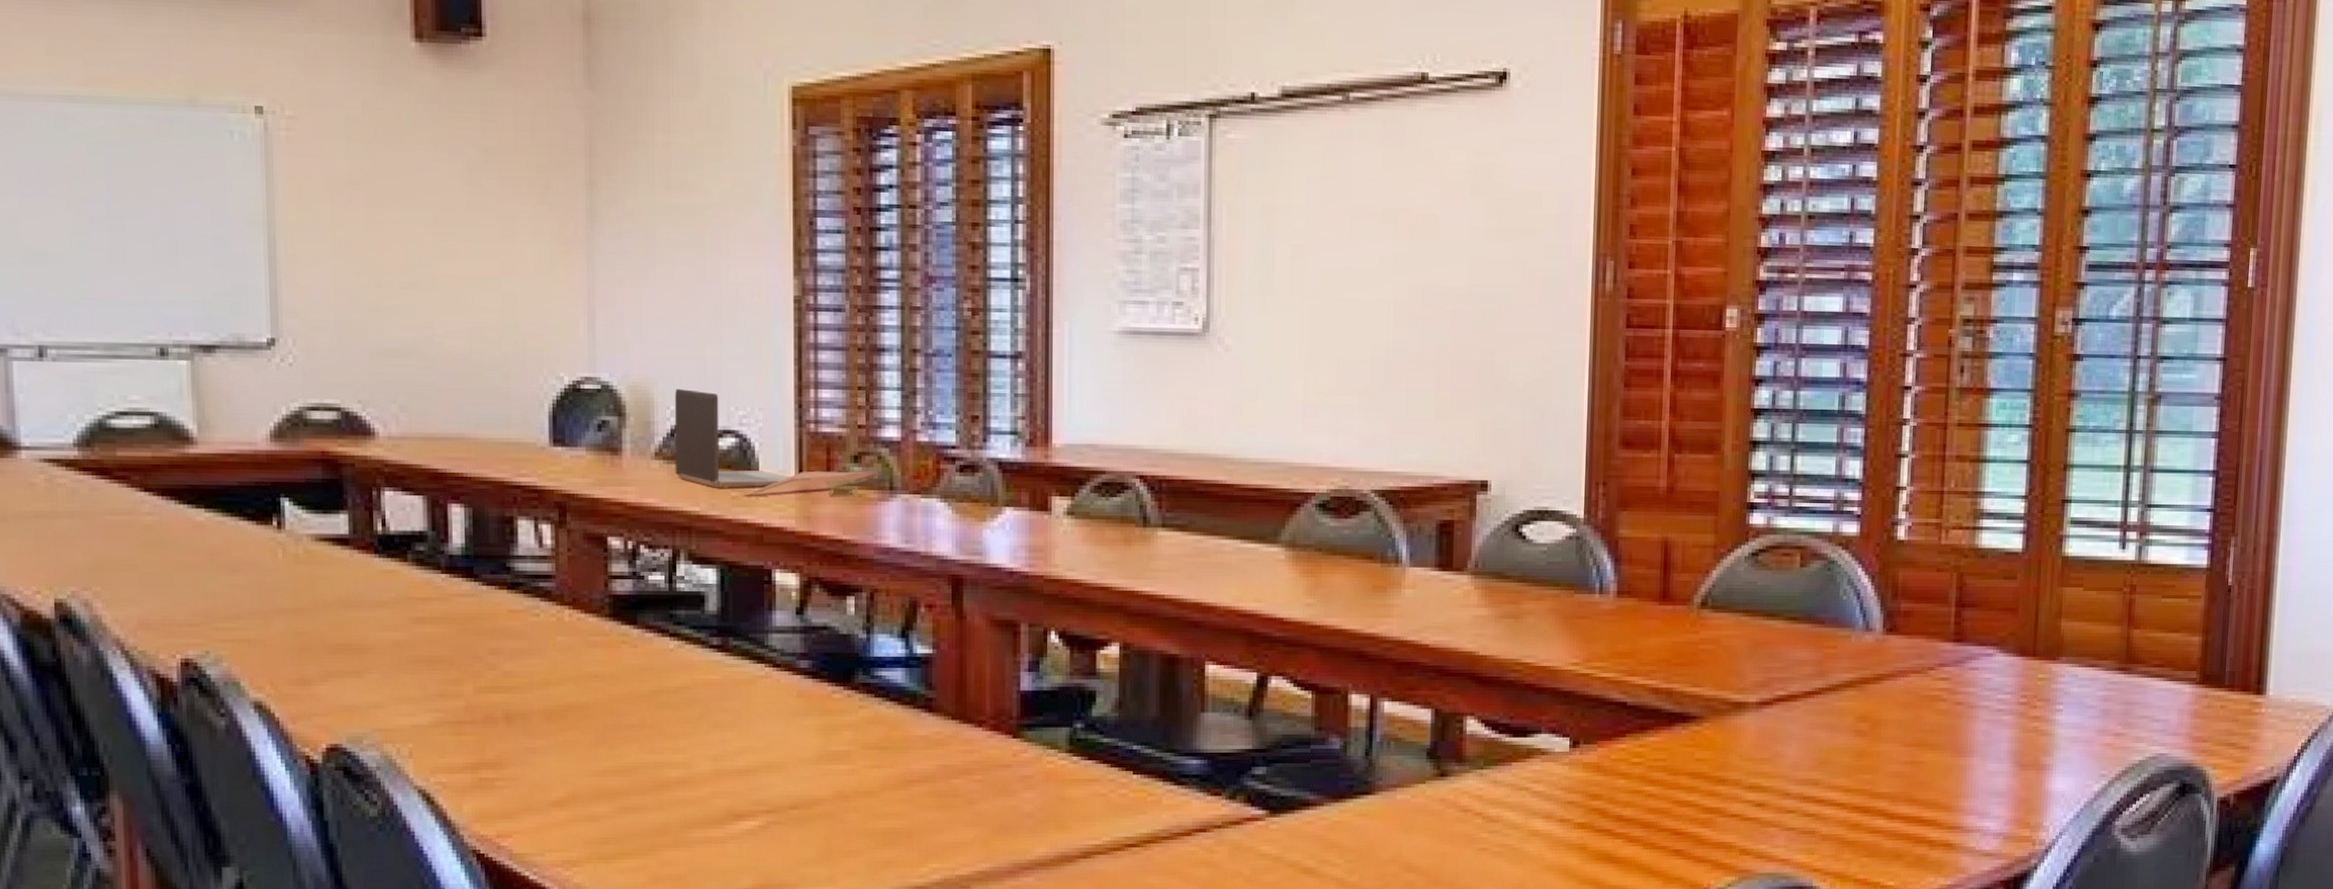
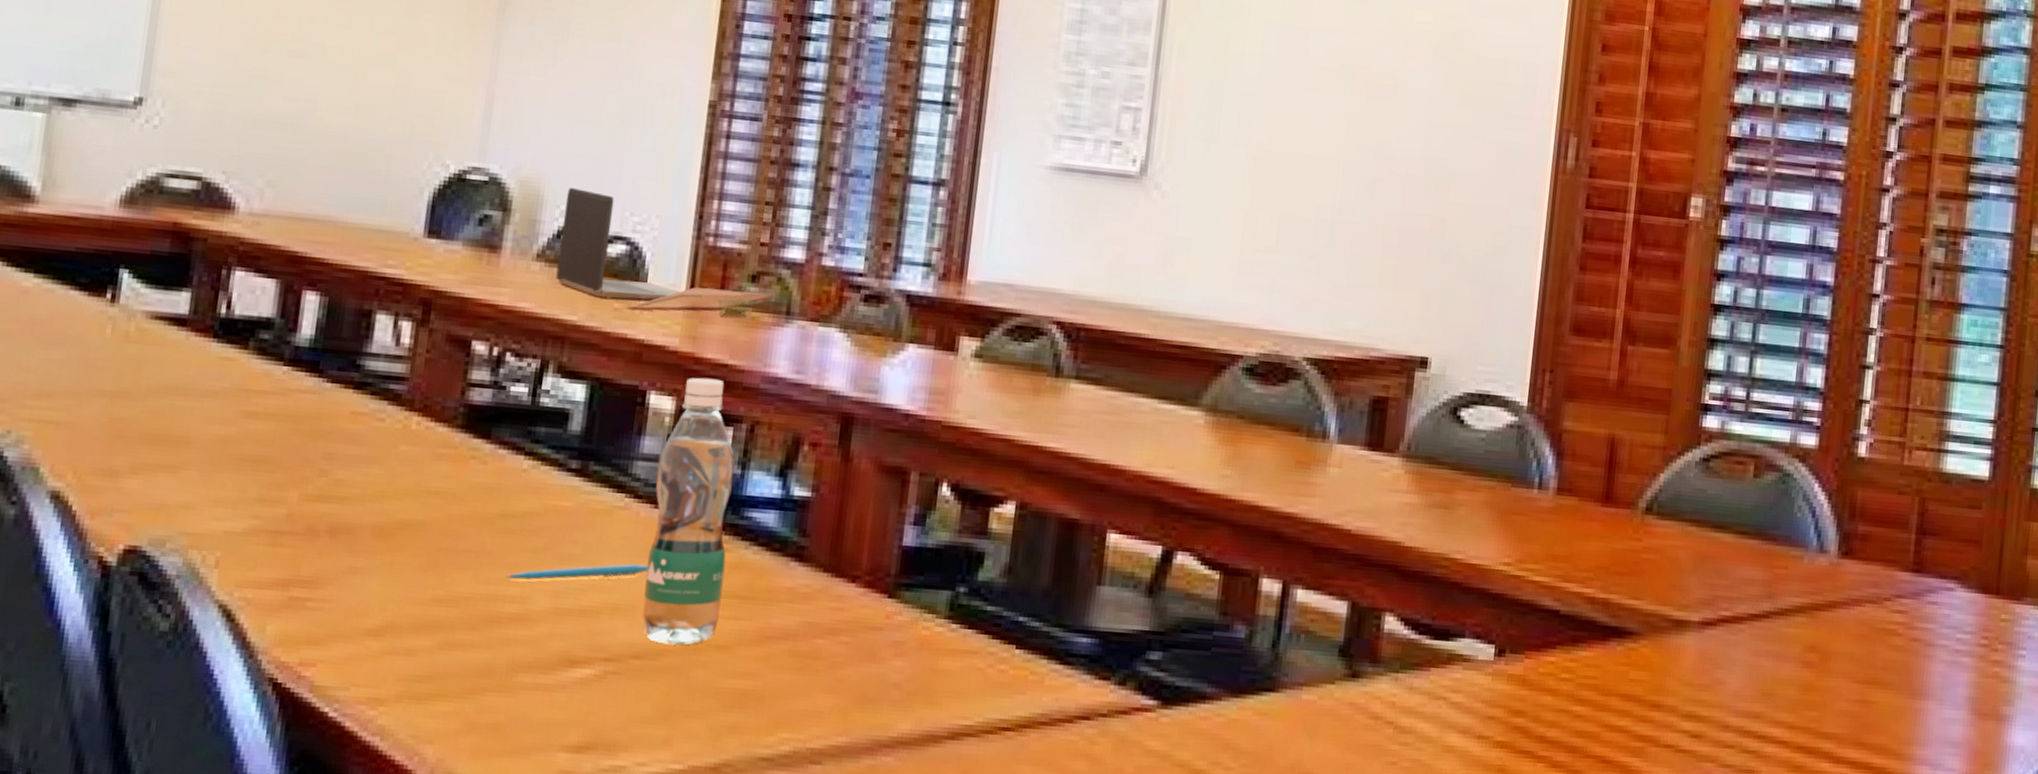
pen: none [668,726,794,747] -> present [506,564,648,580]
bottle: none [790,553,864,794] -> present [642,377,736,645]

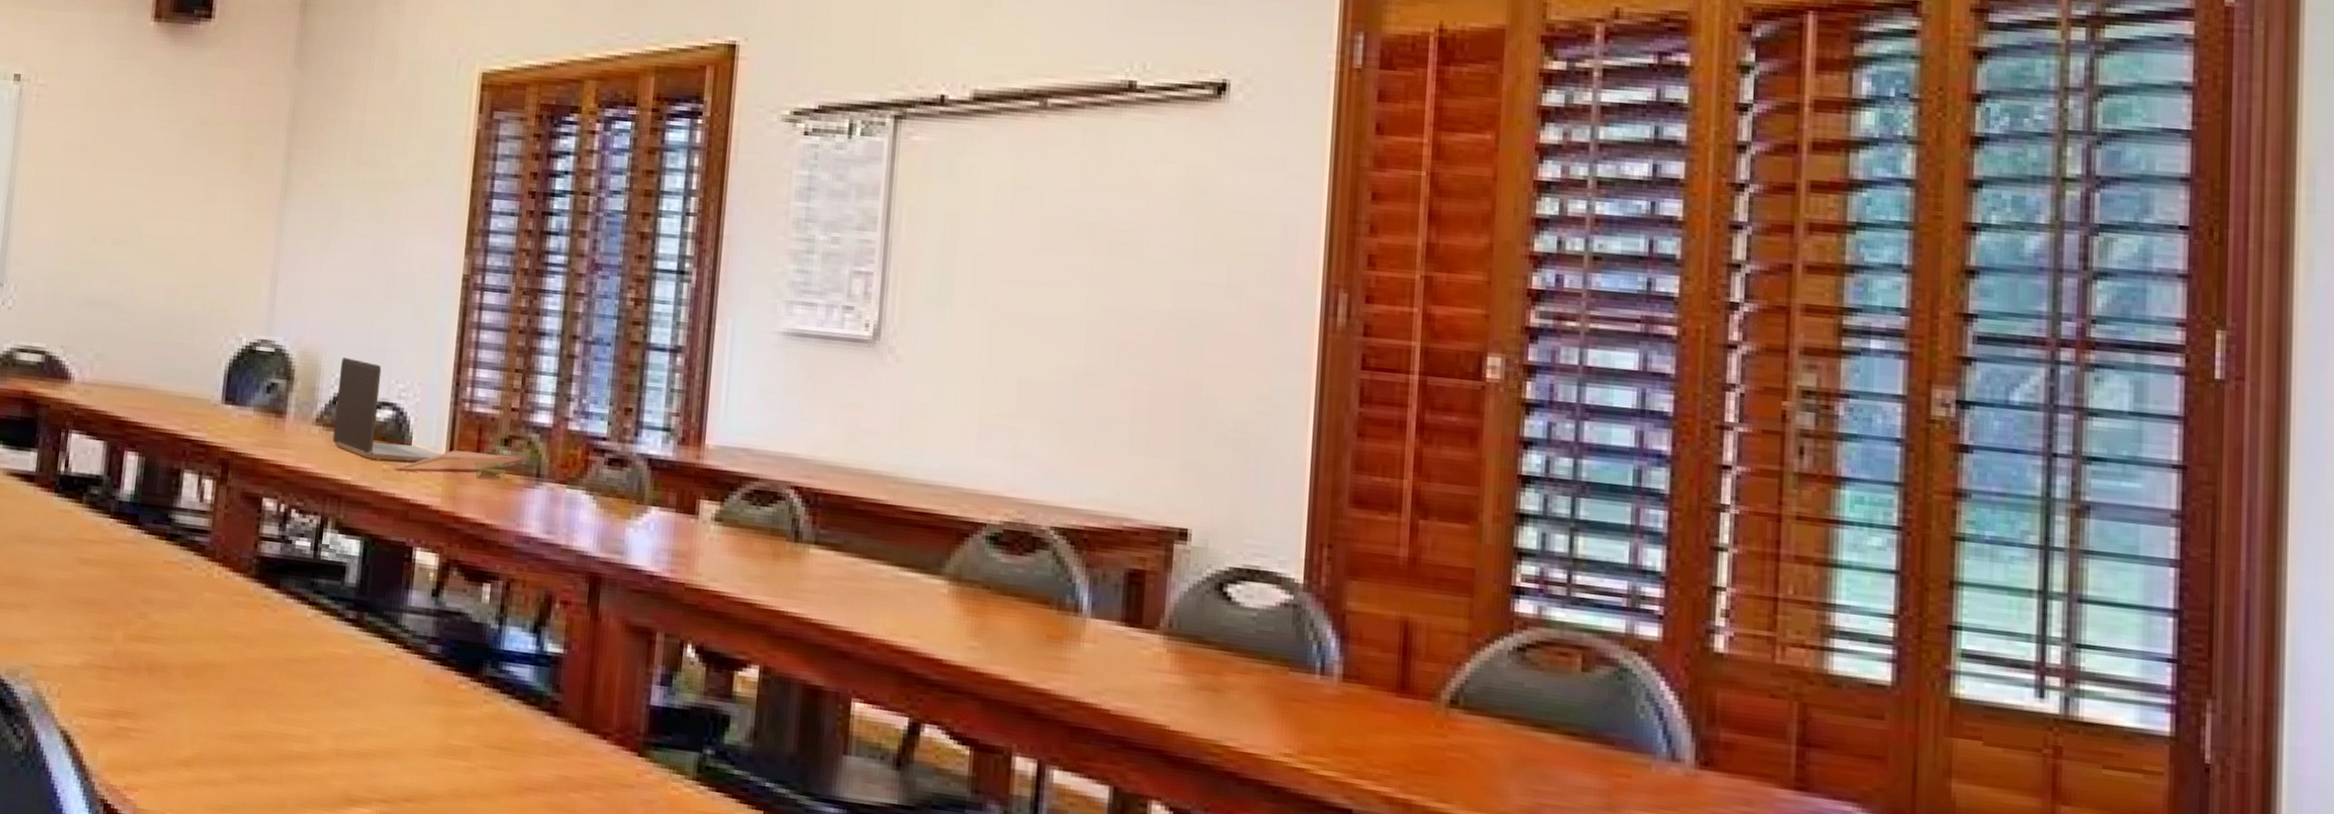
pen: present [506,564,648,580] -> none [294,711,417,724]
bottle: present [642,377,736,645] -> none [412,535,493,791]

